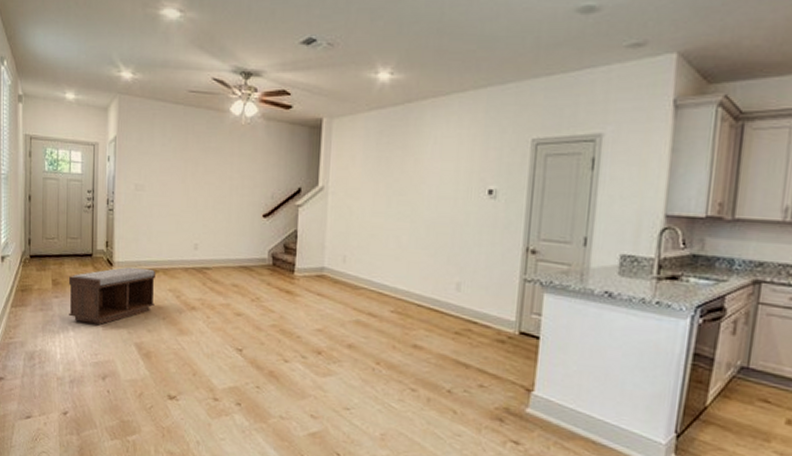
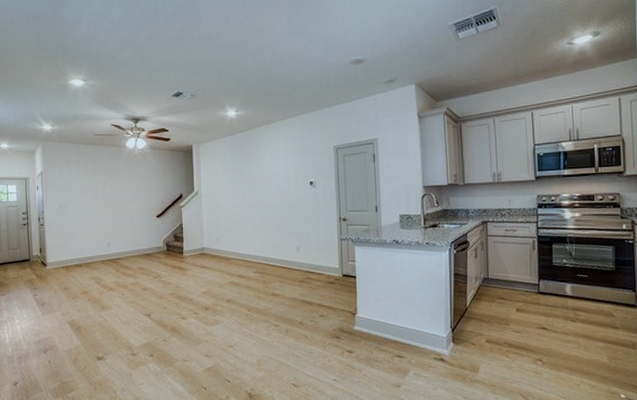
bench: present [68,266,155,324] -> none [12,264,81,312]

